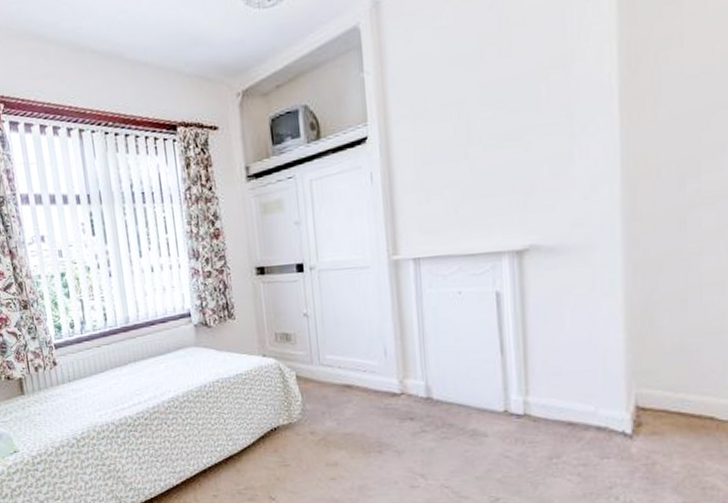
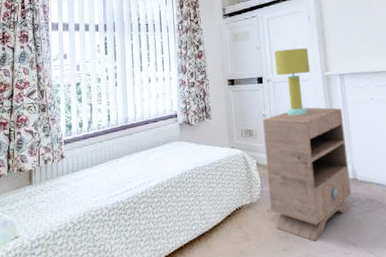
nightstand: none [304,304,423,471] -> present [263,107,352,242]
table lamp: none [320,221,371,316] -> present [274,48,310,116]

